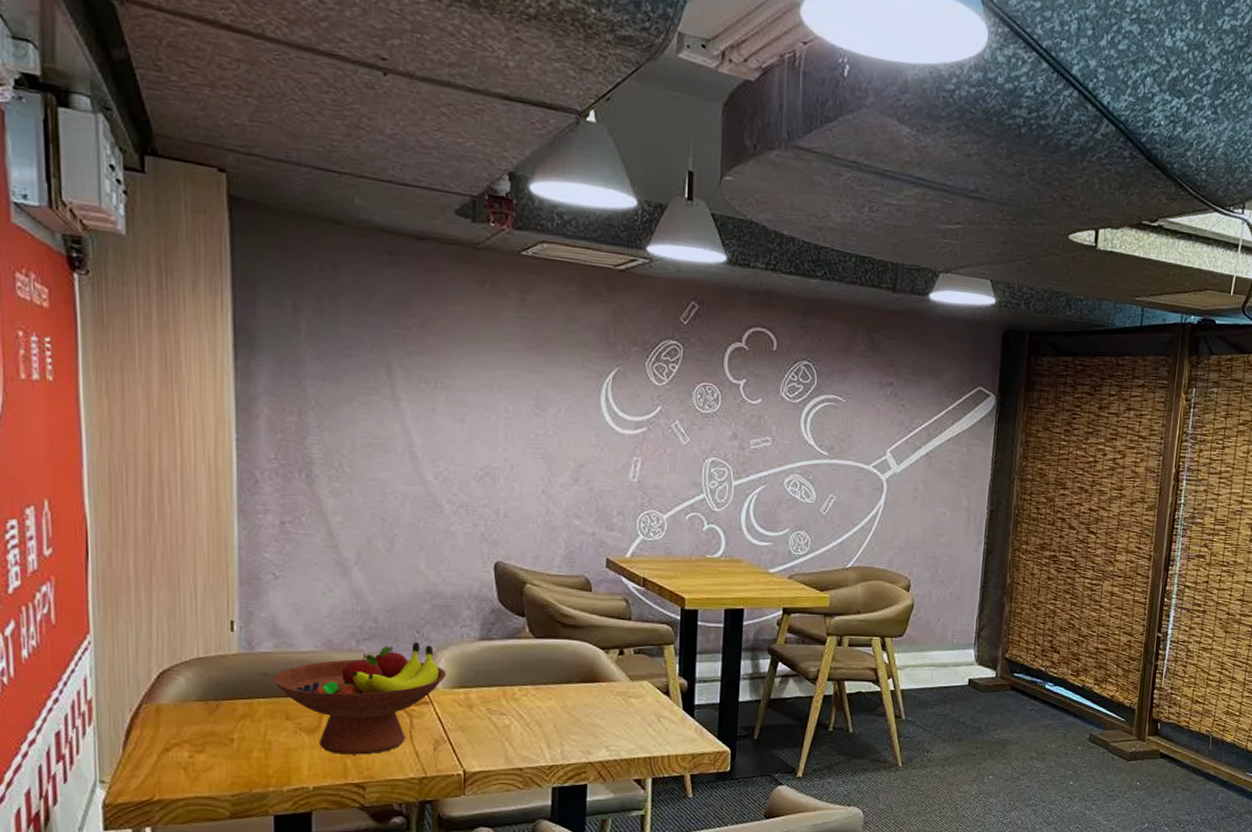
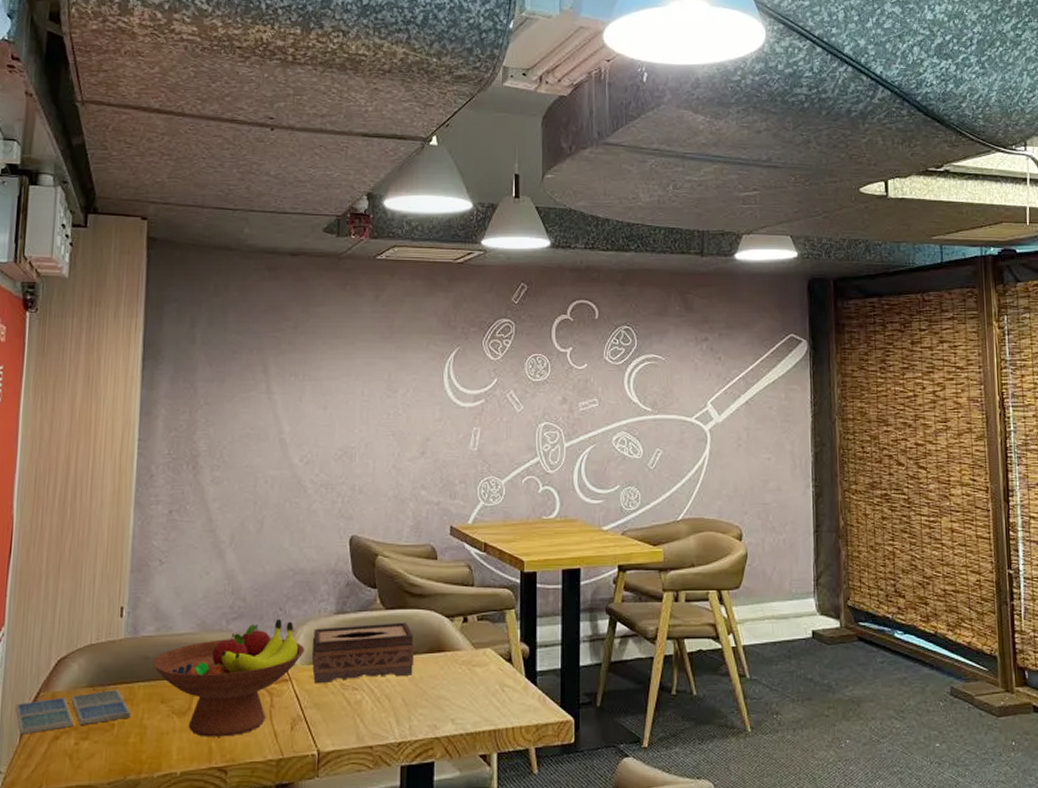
drink coaster: none [114,704,253,746] -> present [15,689,132,734]
tissue box: none [454,651,567,708] -> present [311,622,415,684]

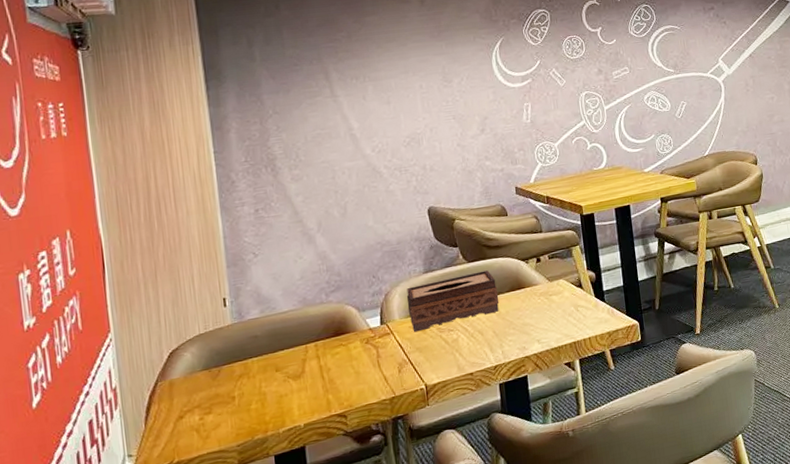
drink coaster: present [15,689,132,734] -> none [135,367,250,421]
fruit bowl: present [152,618,305,737] -> none [261,284,401,392]

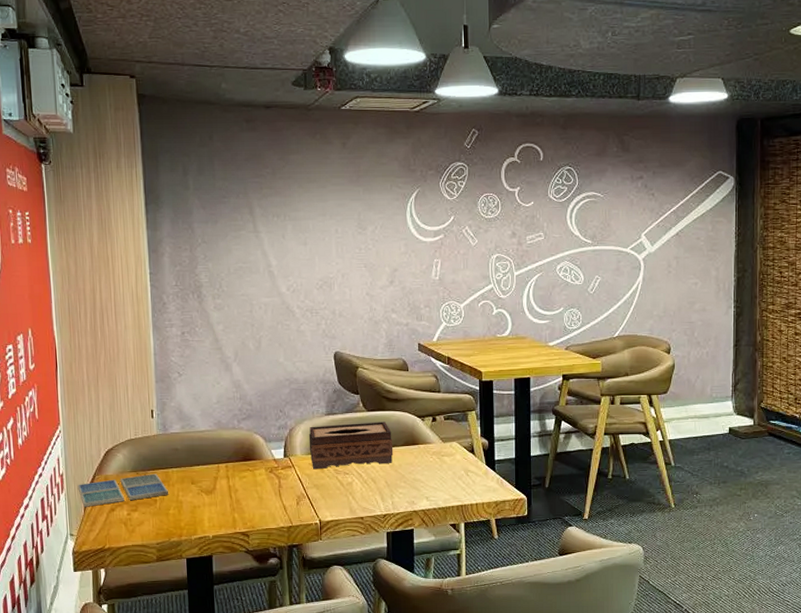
drink coaster: none [135,367,250,421] -> present [78,473,169,507]

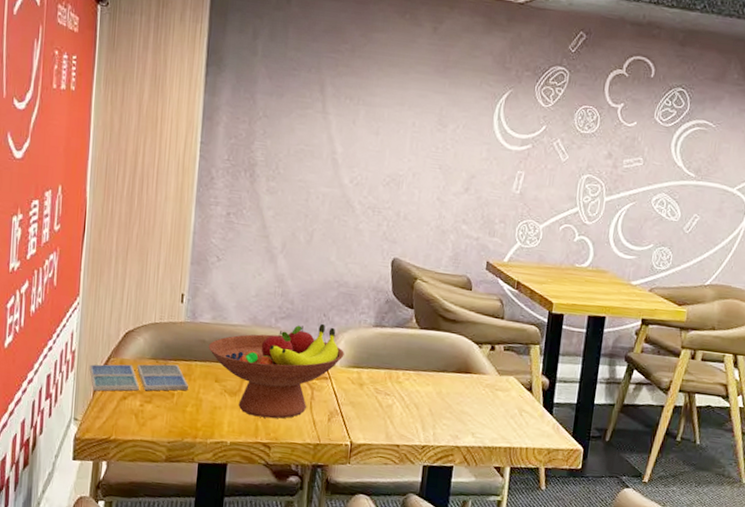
fruit bowl: none [181,418,303,510] -> present [208,323,344,419]
tissue box: present [308,422,394,470] -> none [350,336,444,390]

